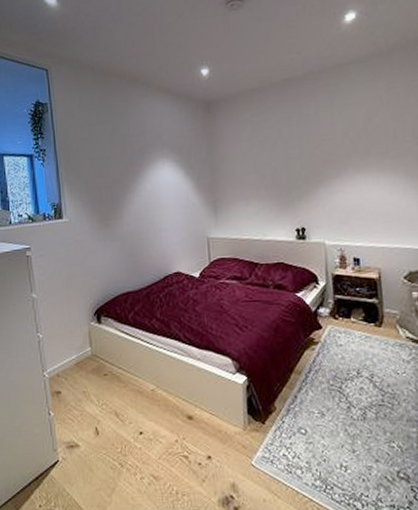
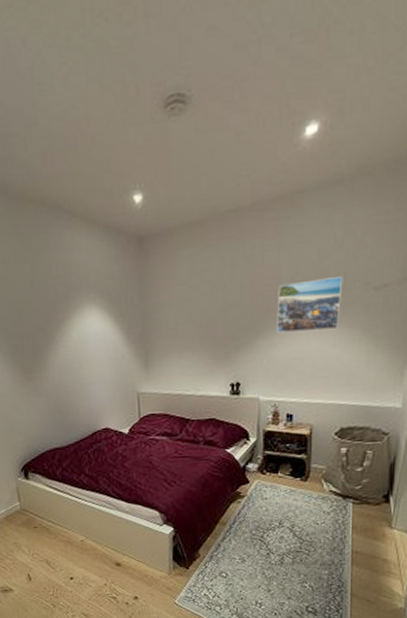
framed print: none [333,132,395,182] -> present [277,276,343,333]

